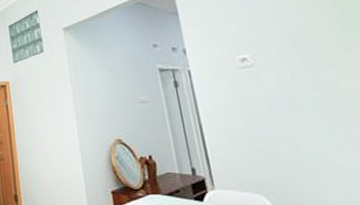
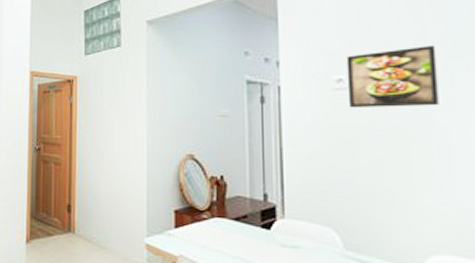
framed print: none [246,18,341,83] -> present [346,44,439,109]

